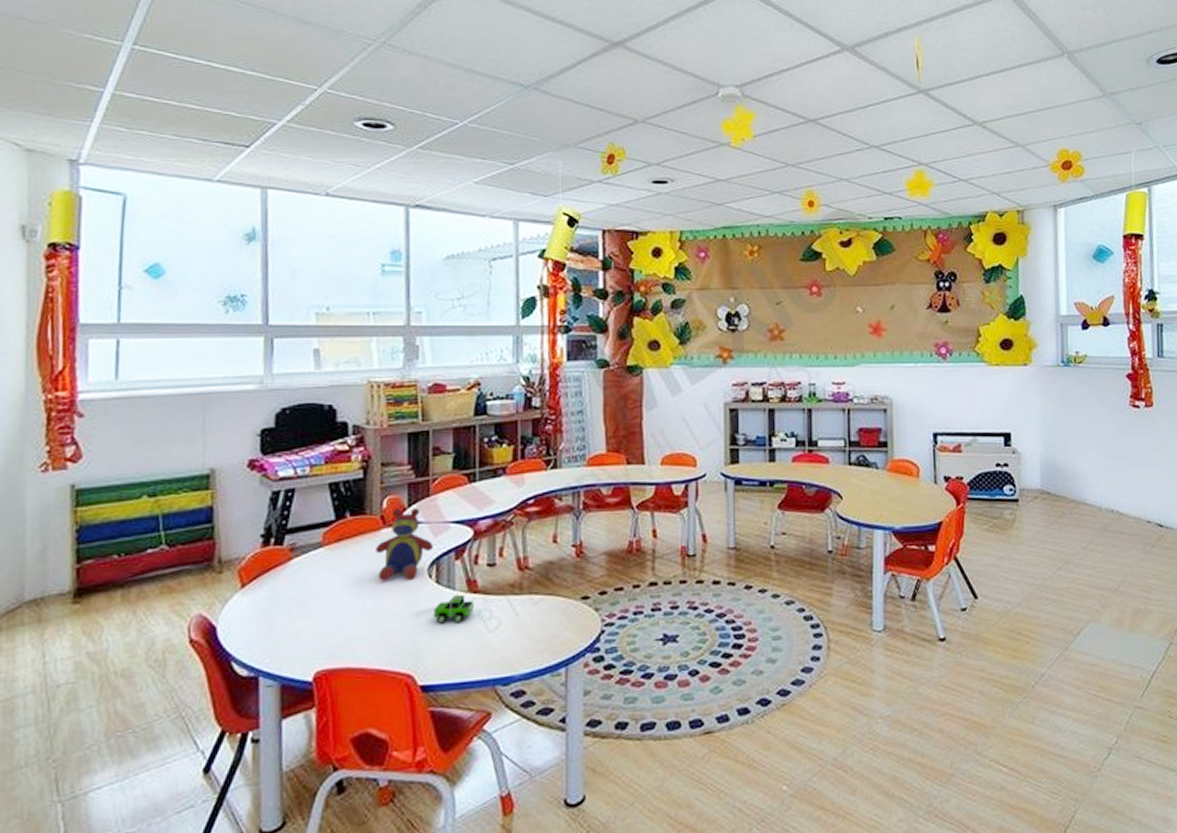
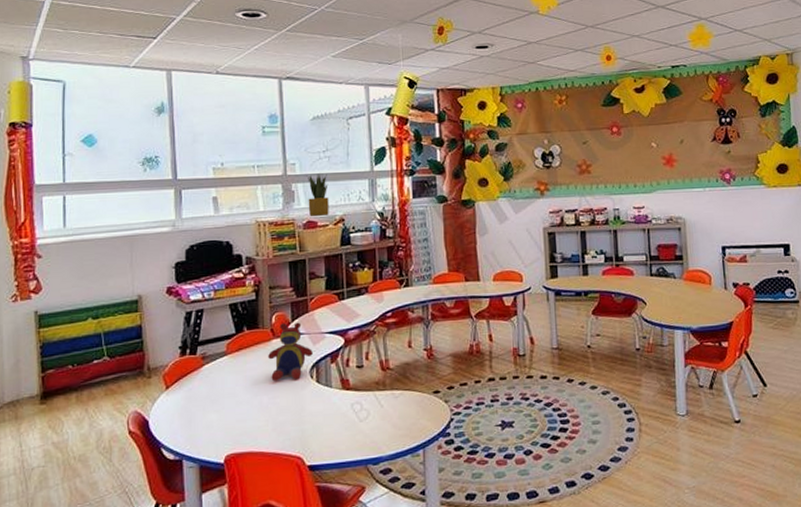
toy truck: present [432,594,475,624] -> none [315,391,348,415]
planter: none [435,326,463,379] -> present [306,173,329,217]

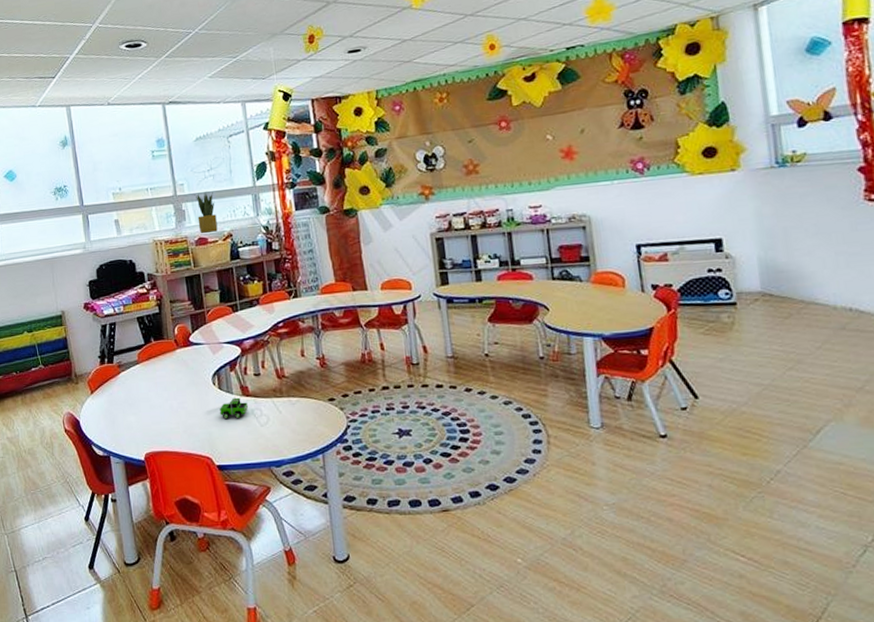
stuffed animal: present [268,322,313,382] -> none [174,333,213,388]
toy truck: none [315,391,348,415] -> present [219,397,249,420]

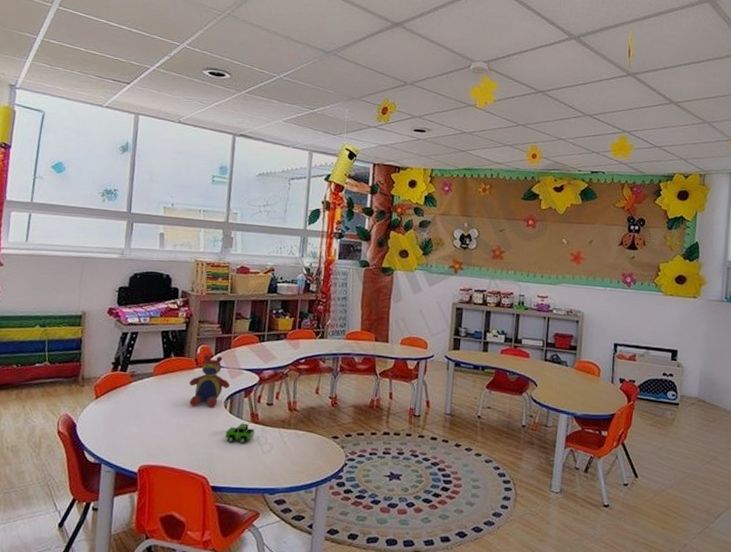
stuffed animal: none [174,333,213,388] -> present [189,355,230,408]
planter: present [194,191,218,234] -> none [243,225,265,264]

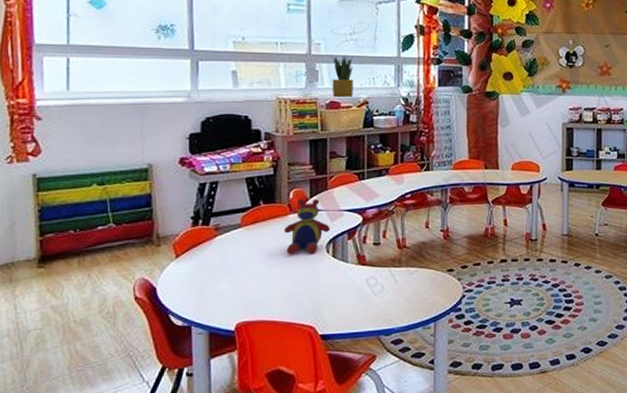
toy truck: present [224,423,255,444] -> none [330,266,364,288]
planter: none [243,225,265,264] -> present [331,55,354,98]

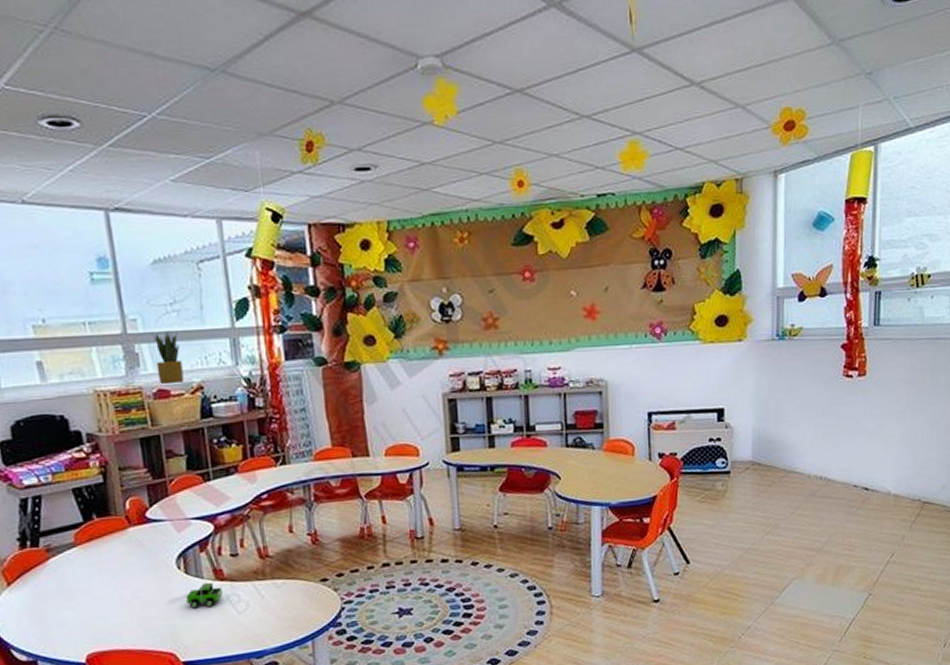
stuffed animal: present [284,199,330,255] -> none [125,507,178,574]
toy truck: none [330,266,364,288] -> present [185,582,224,609]

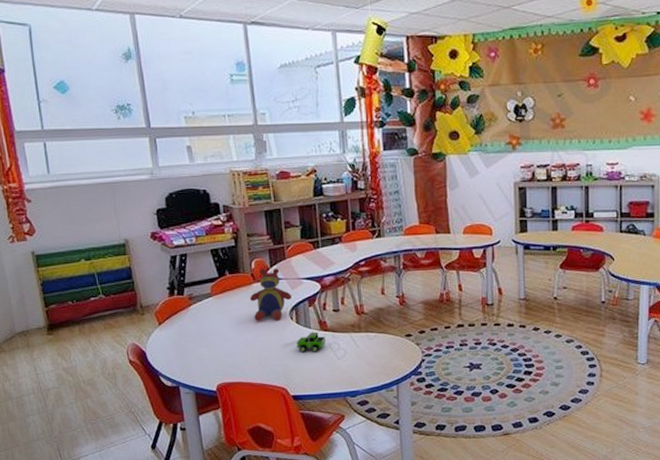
stuffed animal: none [125,507,178,574] -> present [250,268,292,321]
planter: present [151,331,184,385] -> none [277,124,301,168]

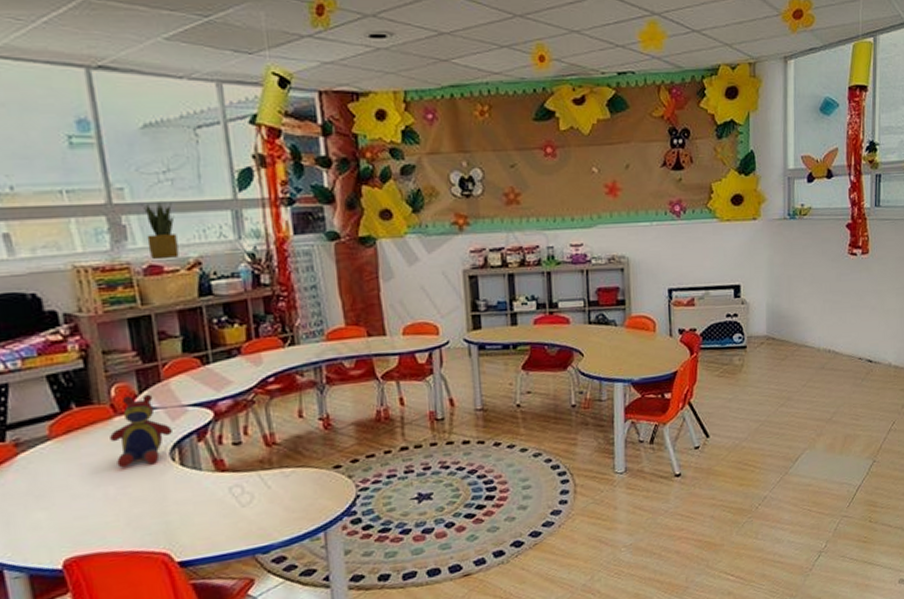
planter: none [277,124,301,168] -> present [141,202,179,260]
toy truck: present [296,332,327,353] -> none [181,474,225,504]

